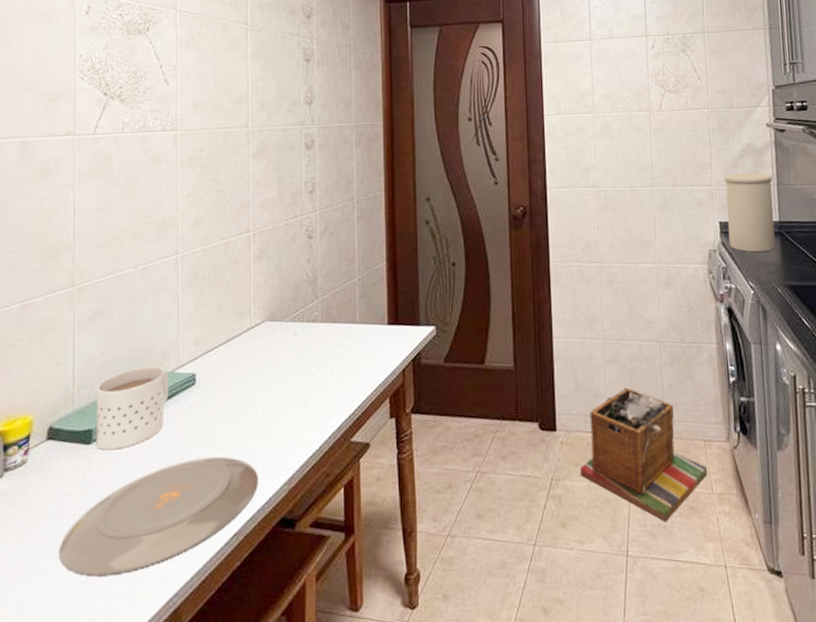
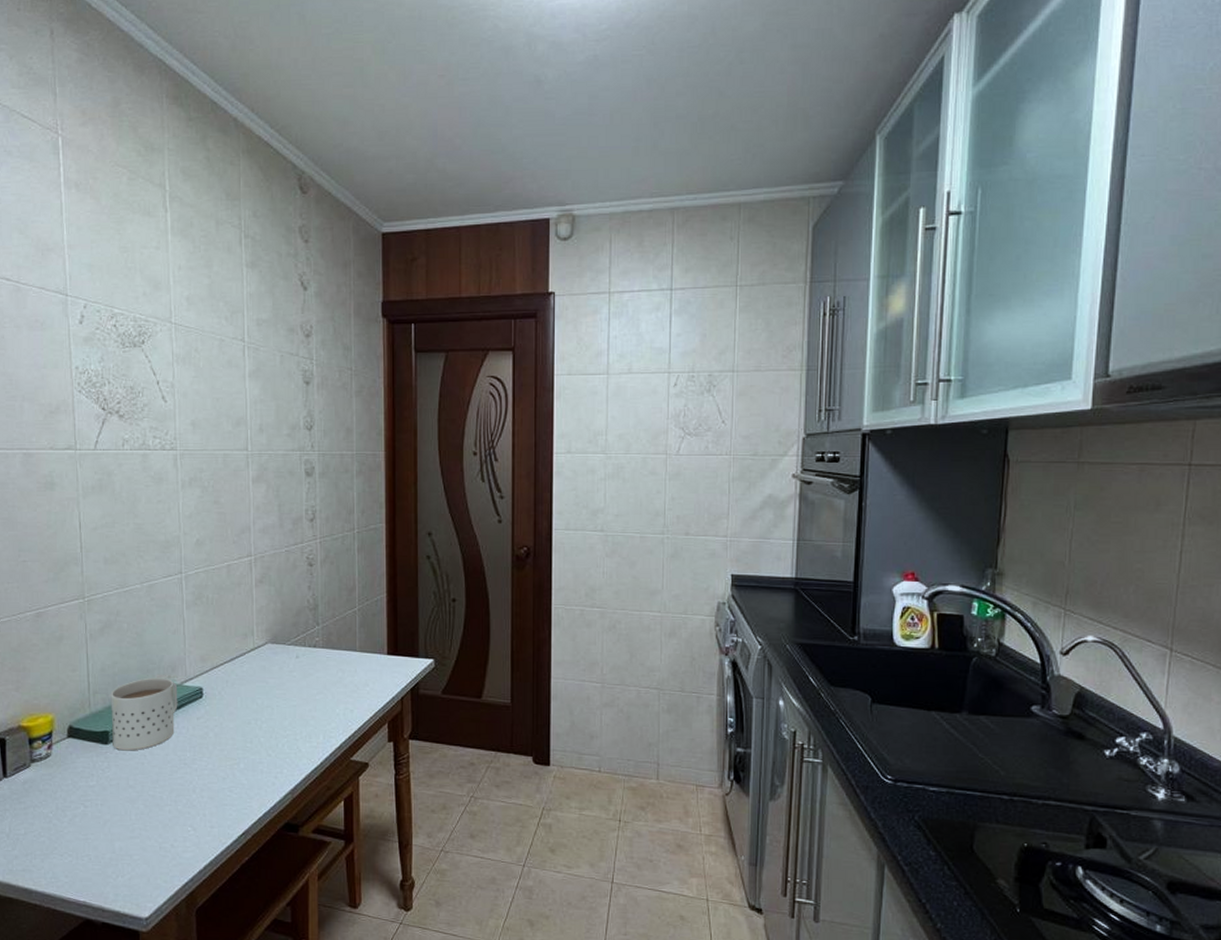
plate: present [59,456,258,576] -> none [85,763,263,858]
laundry basket: present [579,387,707,522] -> none [570,730,697,856]
canister: present [725,172,776,253] -> none [740,525,793,608]

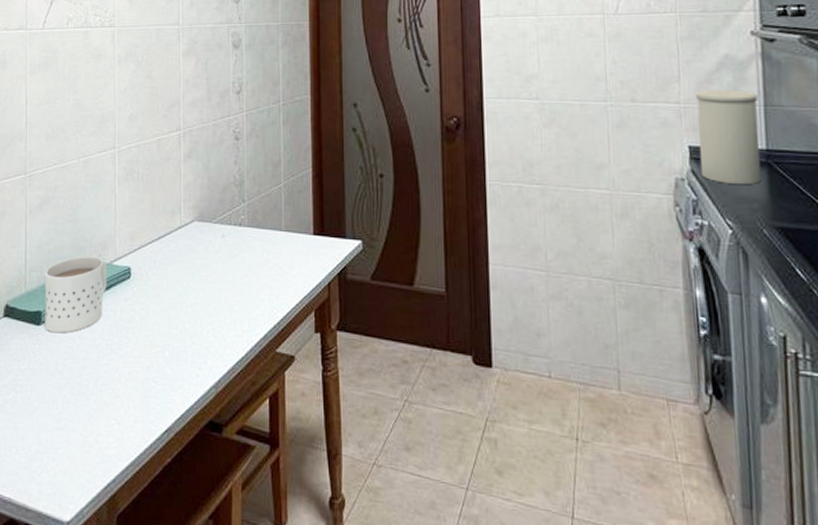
canister: none [740,525,793,608] -> present [696,89,761,185]

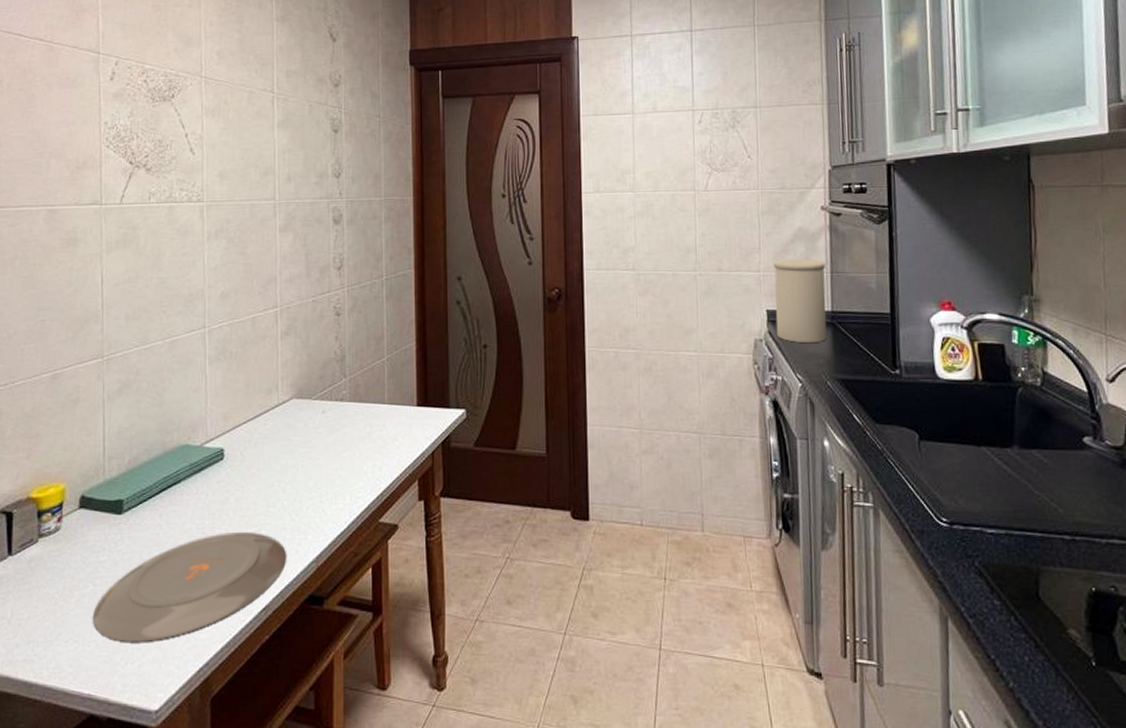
plate: none [14,350,187,453] -> present [93,531,286,642]
mug: present [44,255,107,334] -> none [126,439,198,521]

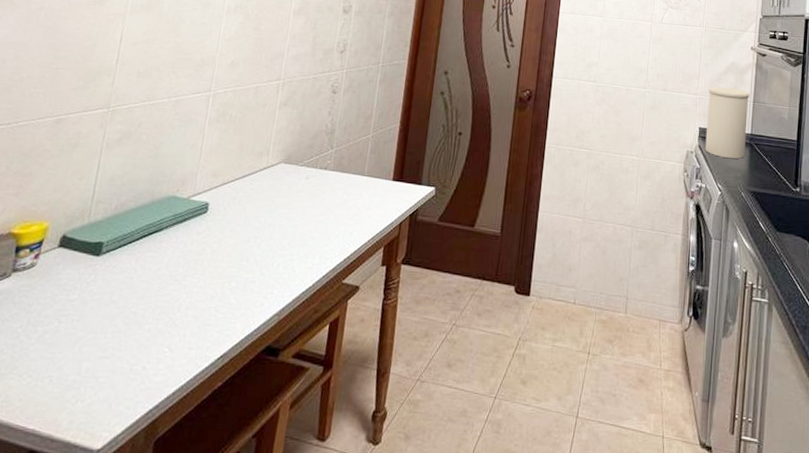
plate: present [93,531,286,642] -> none [51,281,252,381]

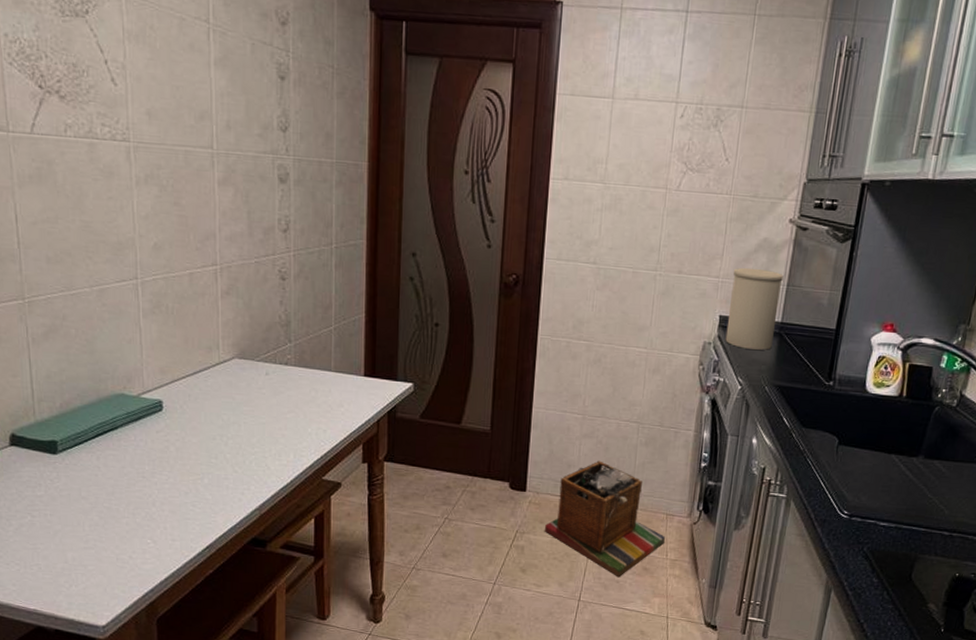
laundry basket: none [545,264,659,390] -> present [544,460,665,578]

